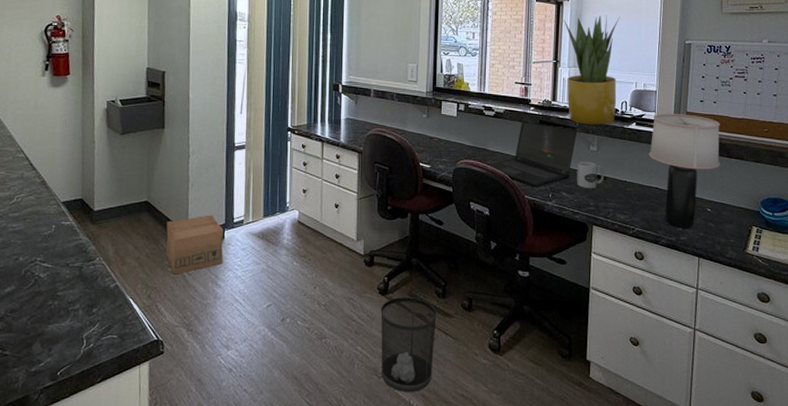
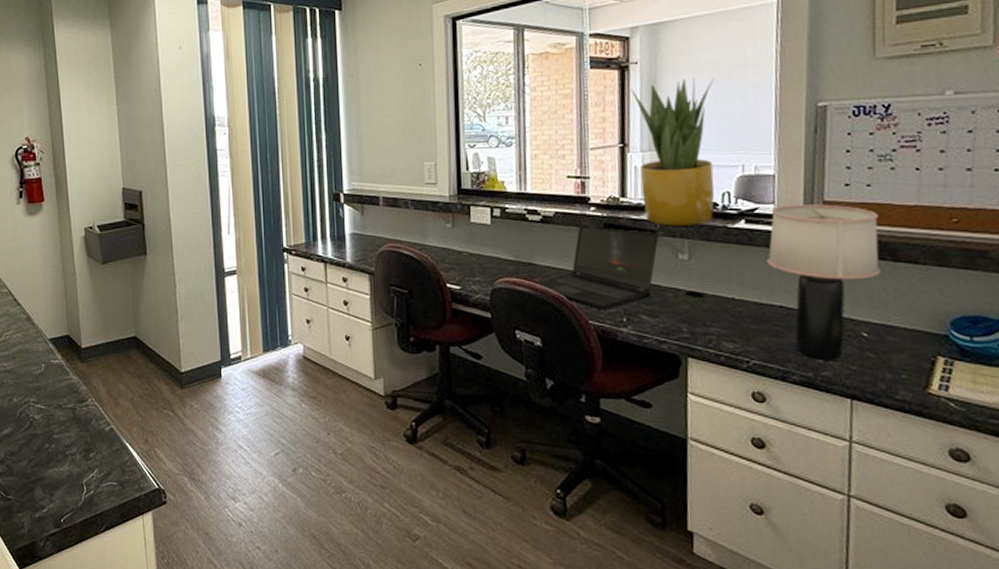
cardboard box: present [165,215,224,274] -> none [158,350,223,417]
waste bin: present [380,296,437,392] -> none [409,445,481,559]
mug: present [577,161,604,188] -> none [660,274,701,309]

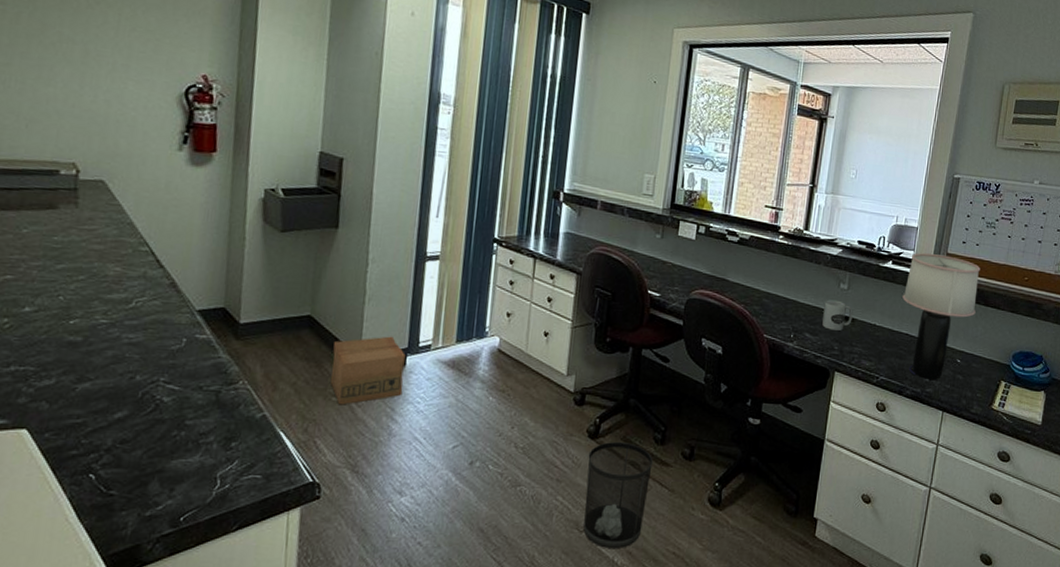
cardboard box: none [158,350,223,417] -> present [330,336,406,405]
waste bin: none [409,445,481,559] -> present [583,441,653,548]
laptop computer: present [536,221,660,310] -> none [725,248,829,326]
planter: present [631,77,715,226] -> none [820,137,888,262]
mug: none [660,274,701,309] -> present [822,299,853,331]

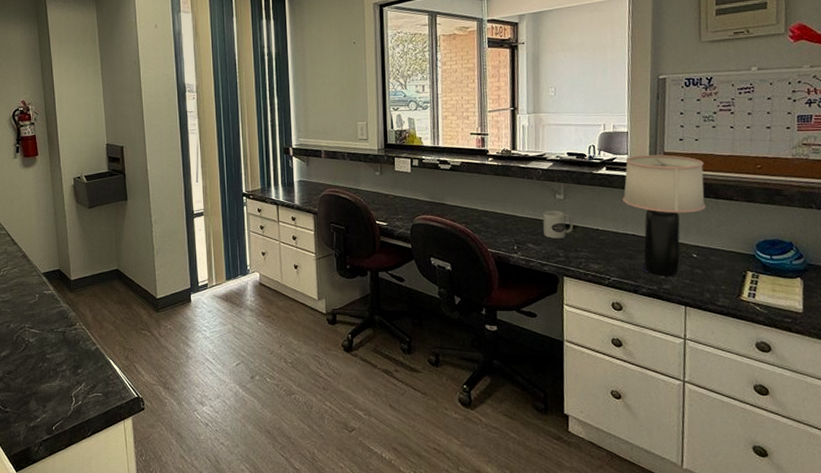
cardboard box: present [330,336,406,405] -> none [137,280,192,337]
waste bin: present [583,441,653,548] -> none [346,353,404,445]

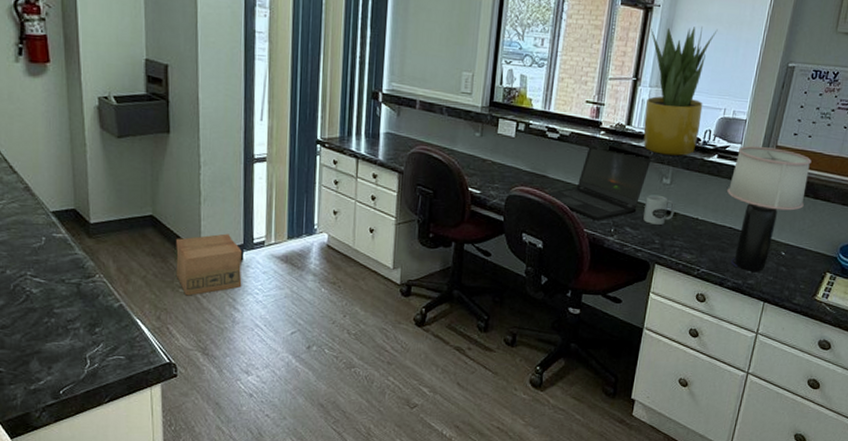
cardboard box: none [137,280,192,337] -> present [176,233,242,296]
laptop computer: none [446,169,542,240] -> present [546,144,652,221]
planter: none [519,55,584,173] -> present [643,26,718,156]

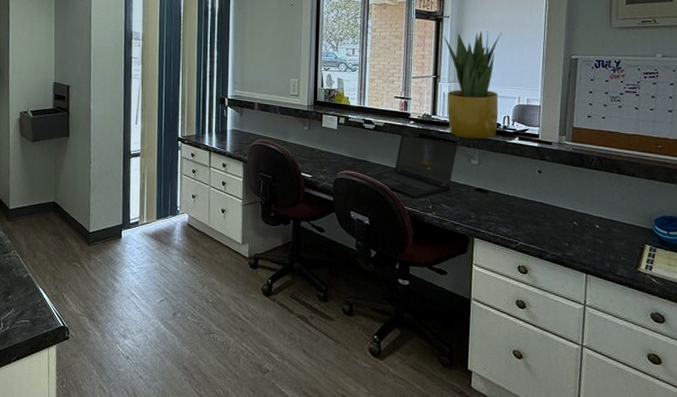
cardboard box: present [176,233,242,296] -> none [70,215,121,268]
mug: present [643,194,675,225] -> none [457,174,486,201]
table lamp: present [727,146,812,272] -> none [533,128,610,244]

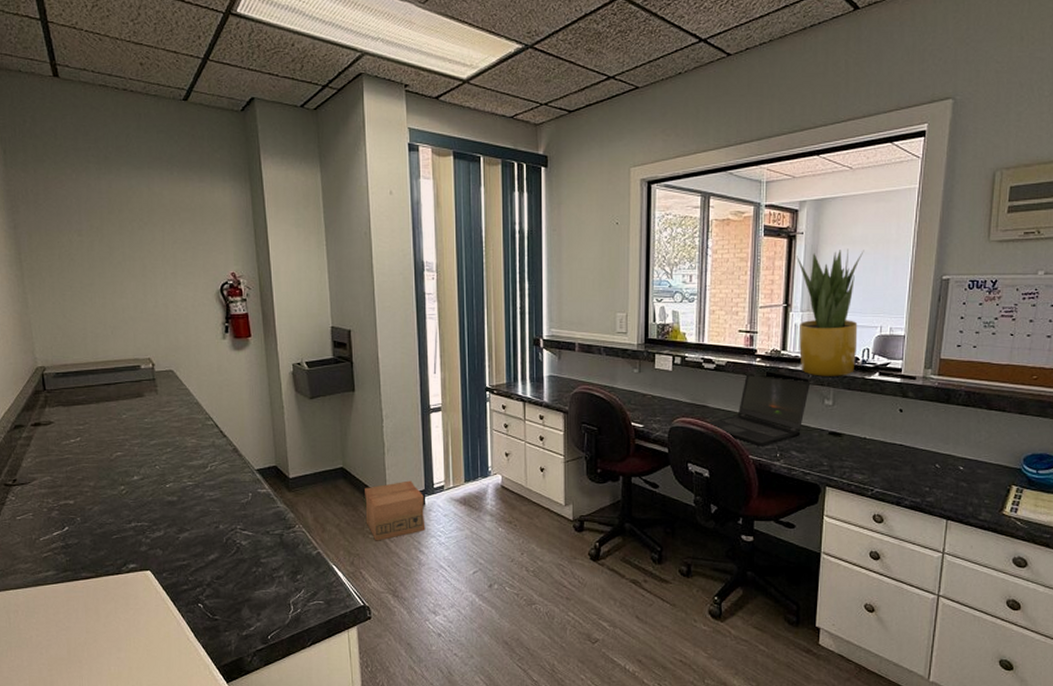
cardboard box: none [70,215,121,268] -> present [365,480,426,541]

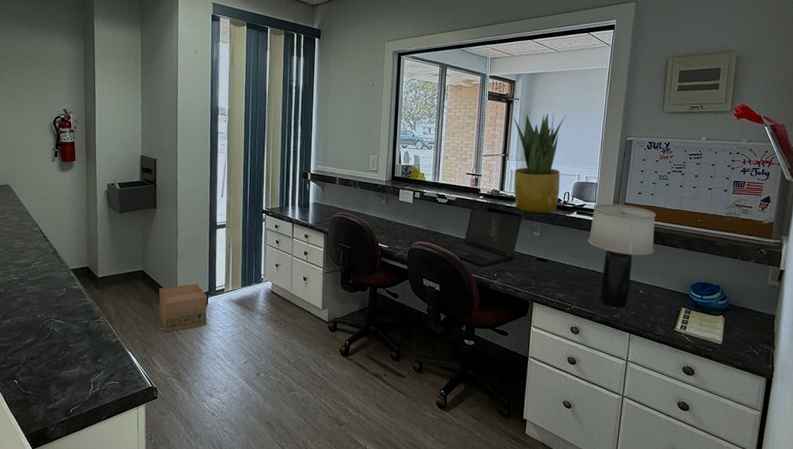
table lamp: none [893,361,980,488] -> present [588,204,656,307]

